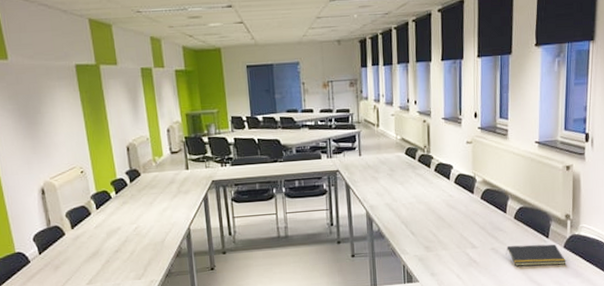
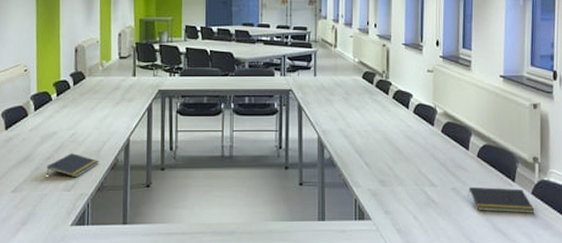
notepad: none [115,245,165,267] -> present [46,153,99,178]

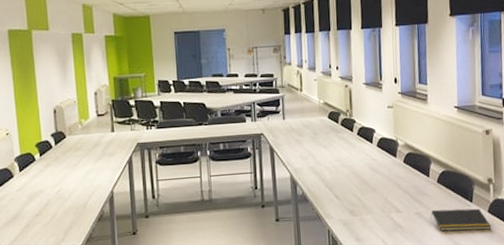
notepad: present [46,153,99,178] -> none [36,208,86,232]

